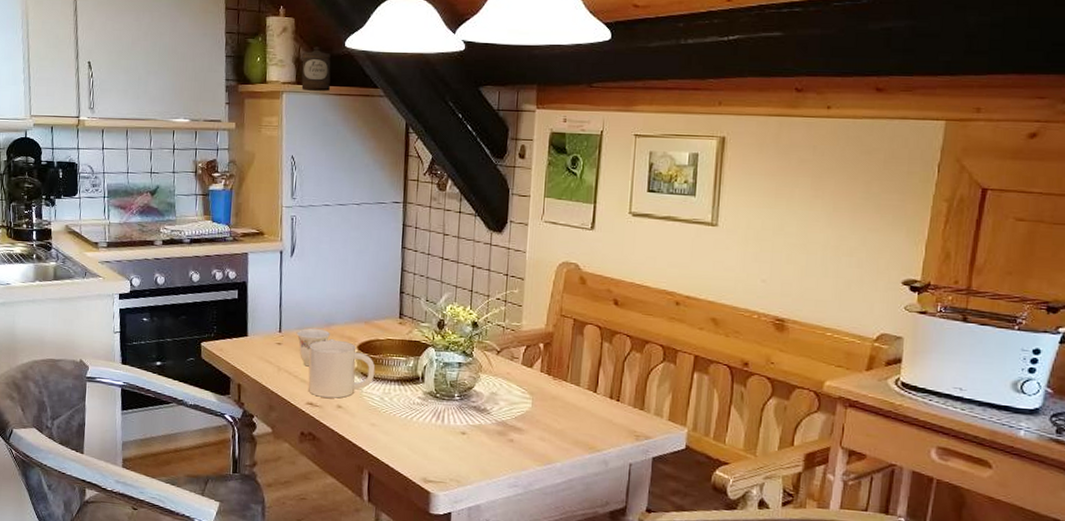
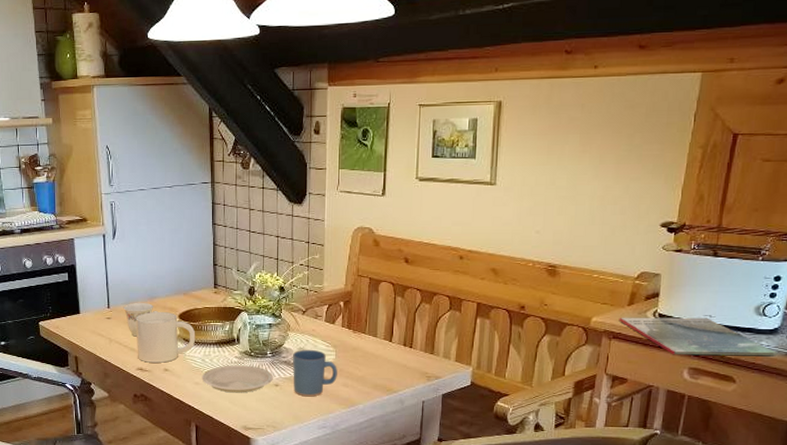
canister: present [301,47,331,92] -> none [109,40,137,84]
plate: none [379,406,460,440] -> present [201,365,273,393]
mug: none [482,394,533,450] -> present [292,349,337,397]
magazine: none [856,383,1038,441] -> present [619,317,777,357]

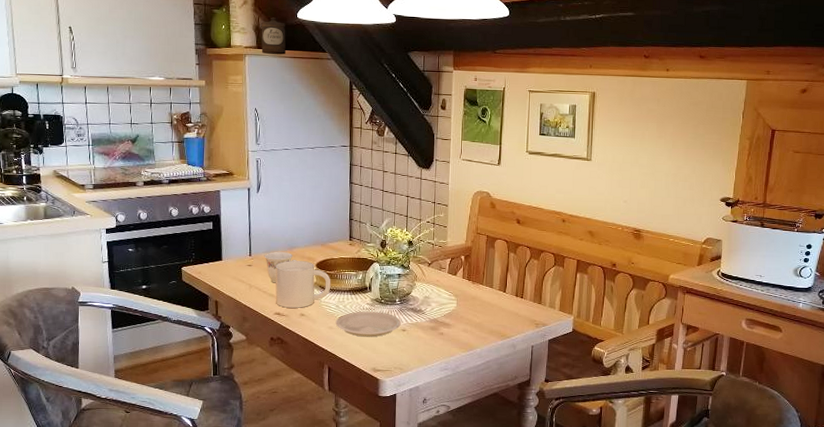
canister: none [109,40,137,84] -> present [261,17,286,55]
mug: present [292,349,337,397] -> none [418,298,458,341]
magazine: present [619,317,777,357] -> none [691,275,811,310]

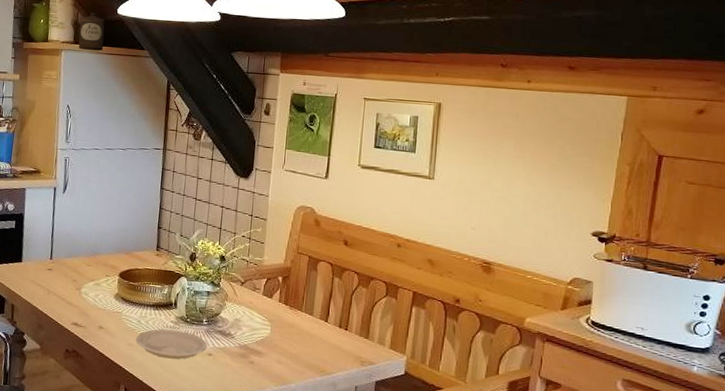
teacup: present [264,252,296,283] -> none [65,257,99,291]
mug: present [275,260,331,308] -> none [73,267,134,320]

